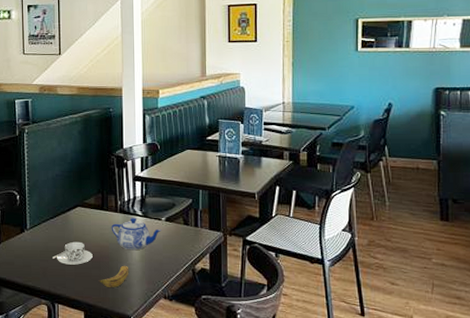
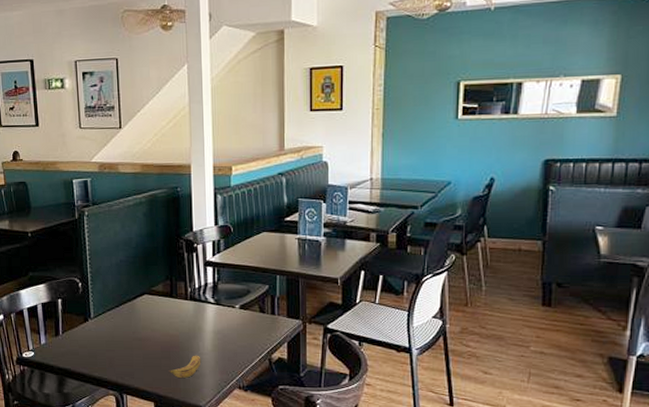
teacup: present [53,241,93,265] -> none [119,331,162,355]
teapot: present [111,218,161,251] -> none [181,305,235,340]

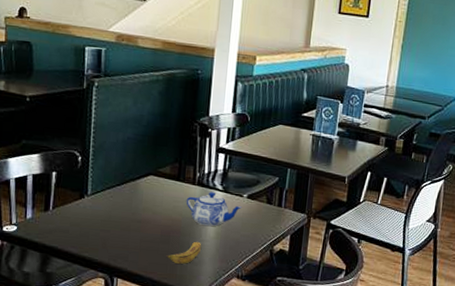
teapot: none [181,305,235,340] -> present [186,192,242,227]

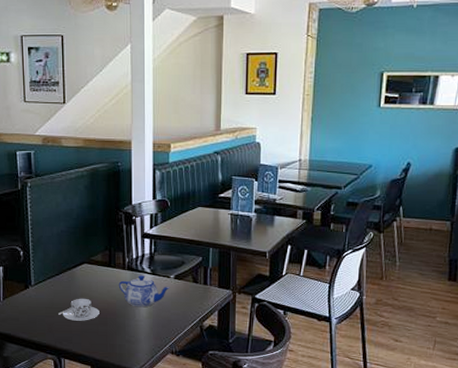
teacup: none [115,212,162,238] -> present [58,298,100,321]
banana: present [166,241,202,264] -> none [105,321,137,343]

